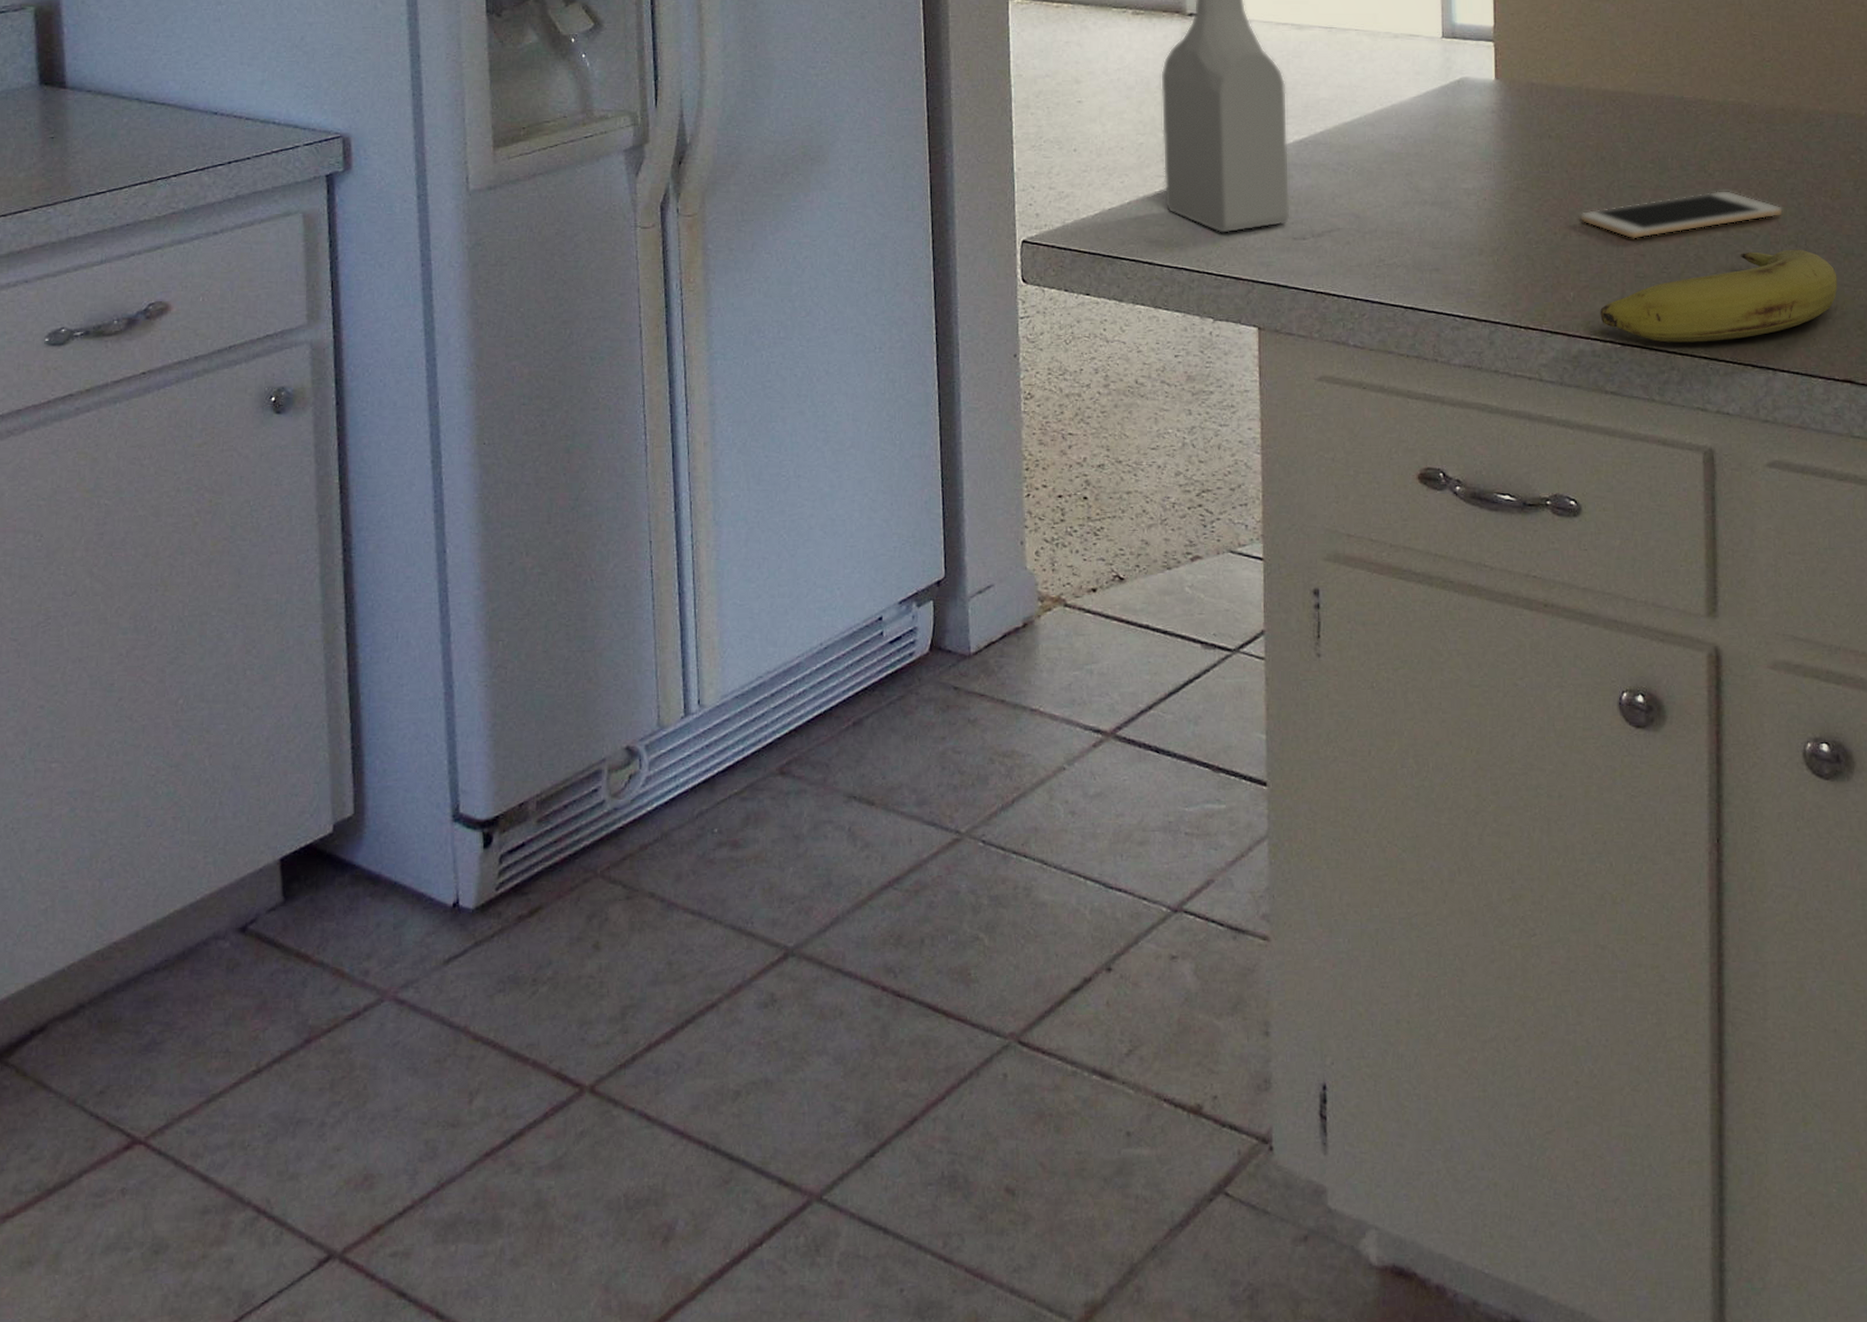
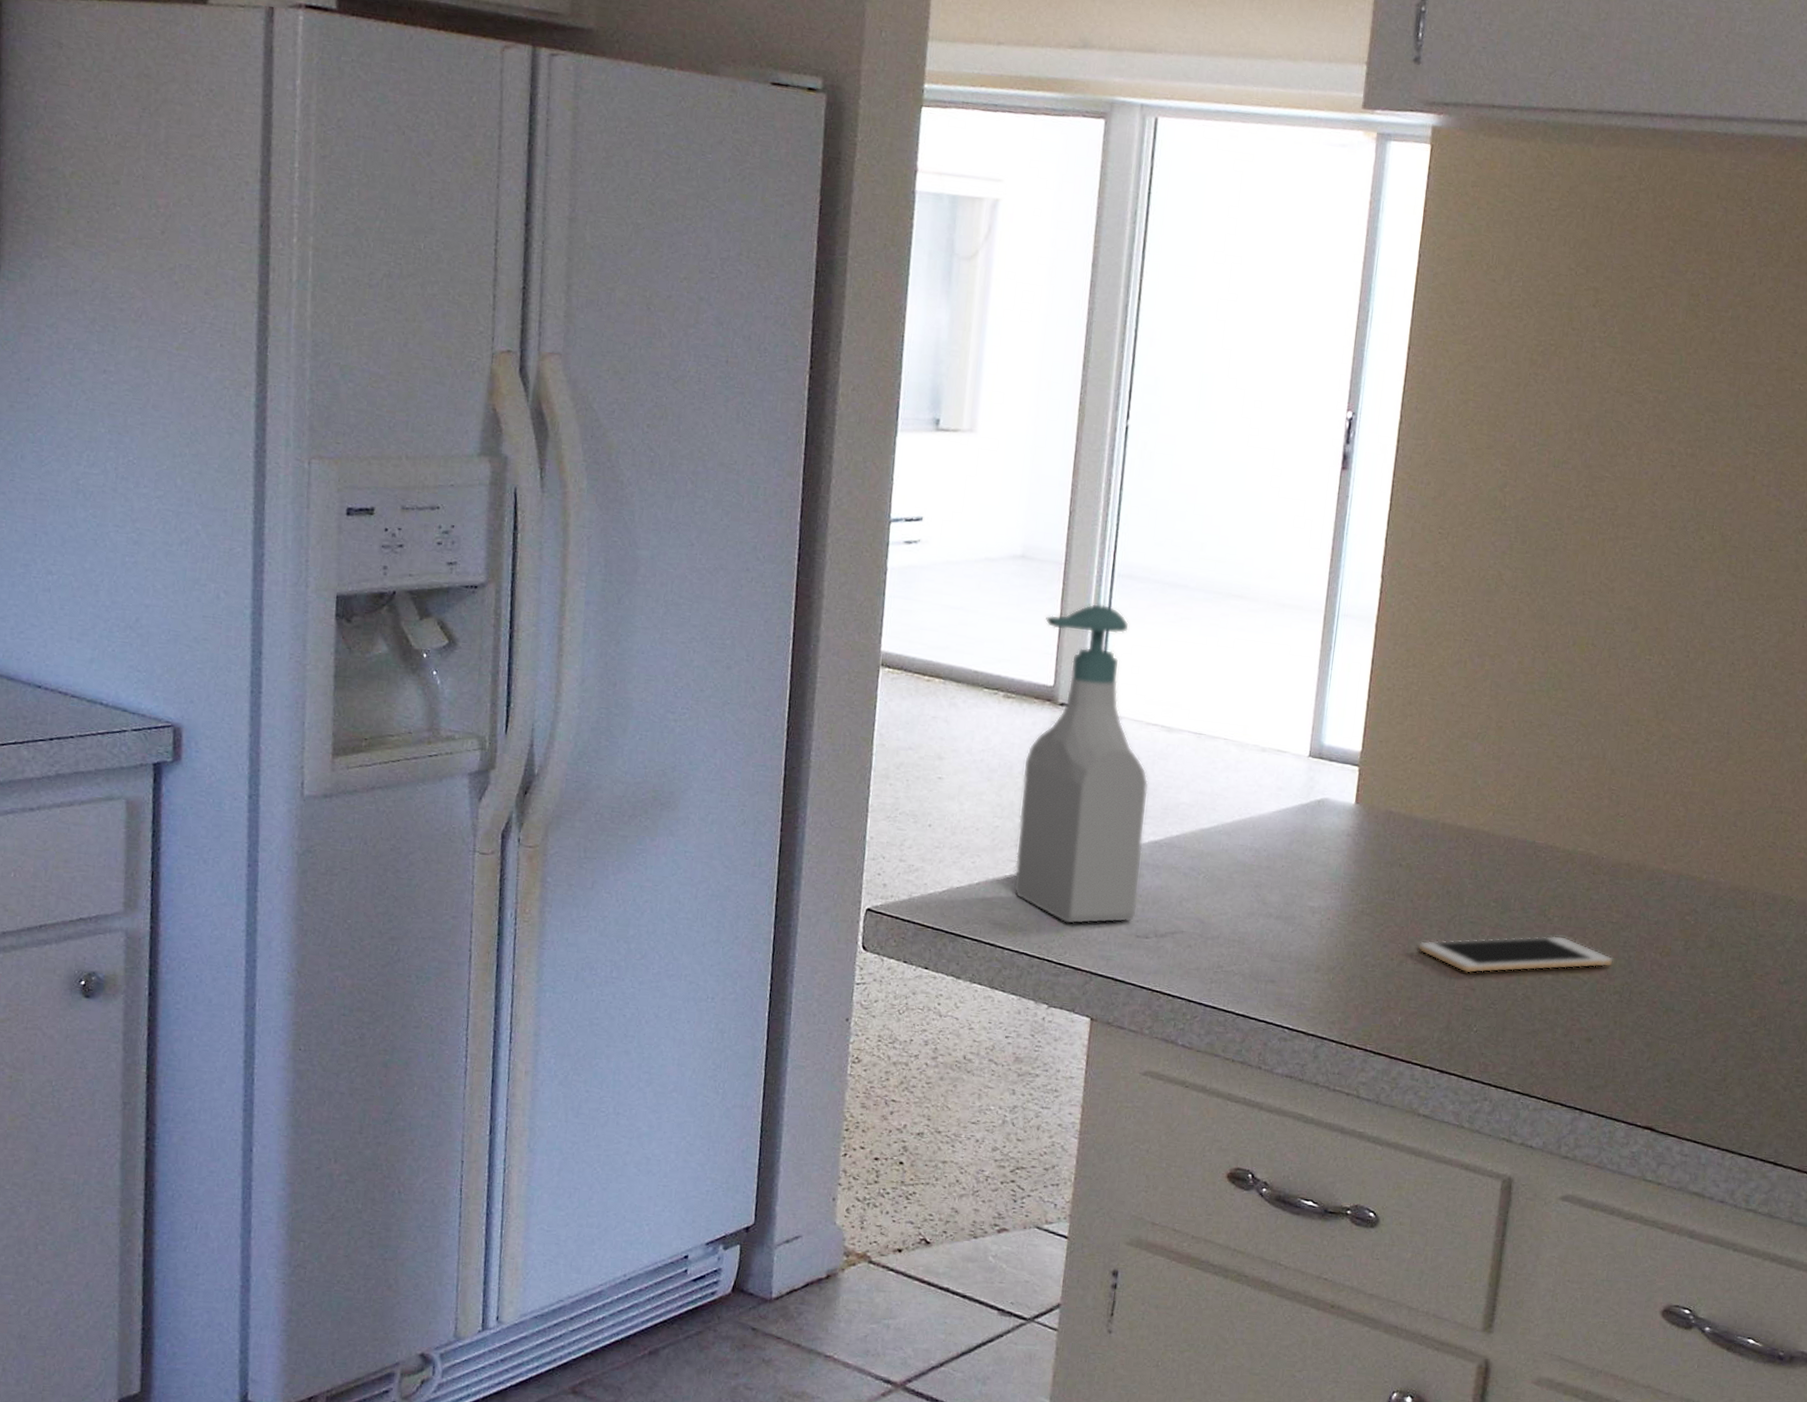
fruit: present [1600,249,1838,343] -> none [1424,997,1655,1078]

